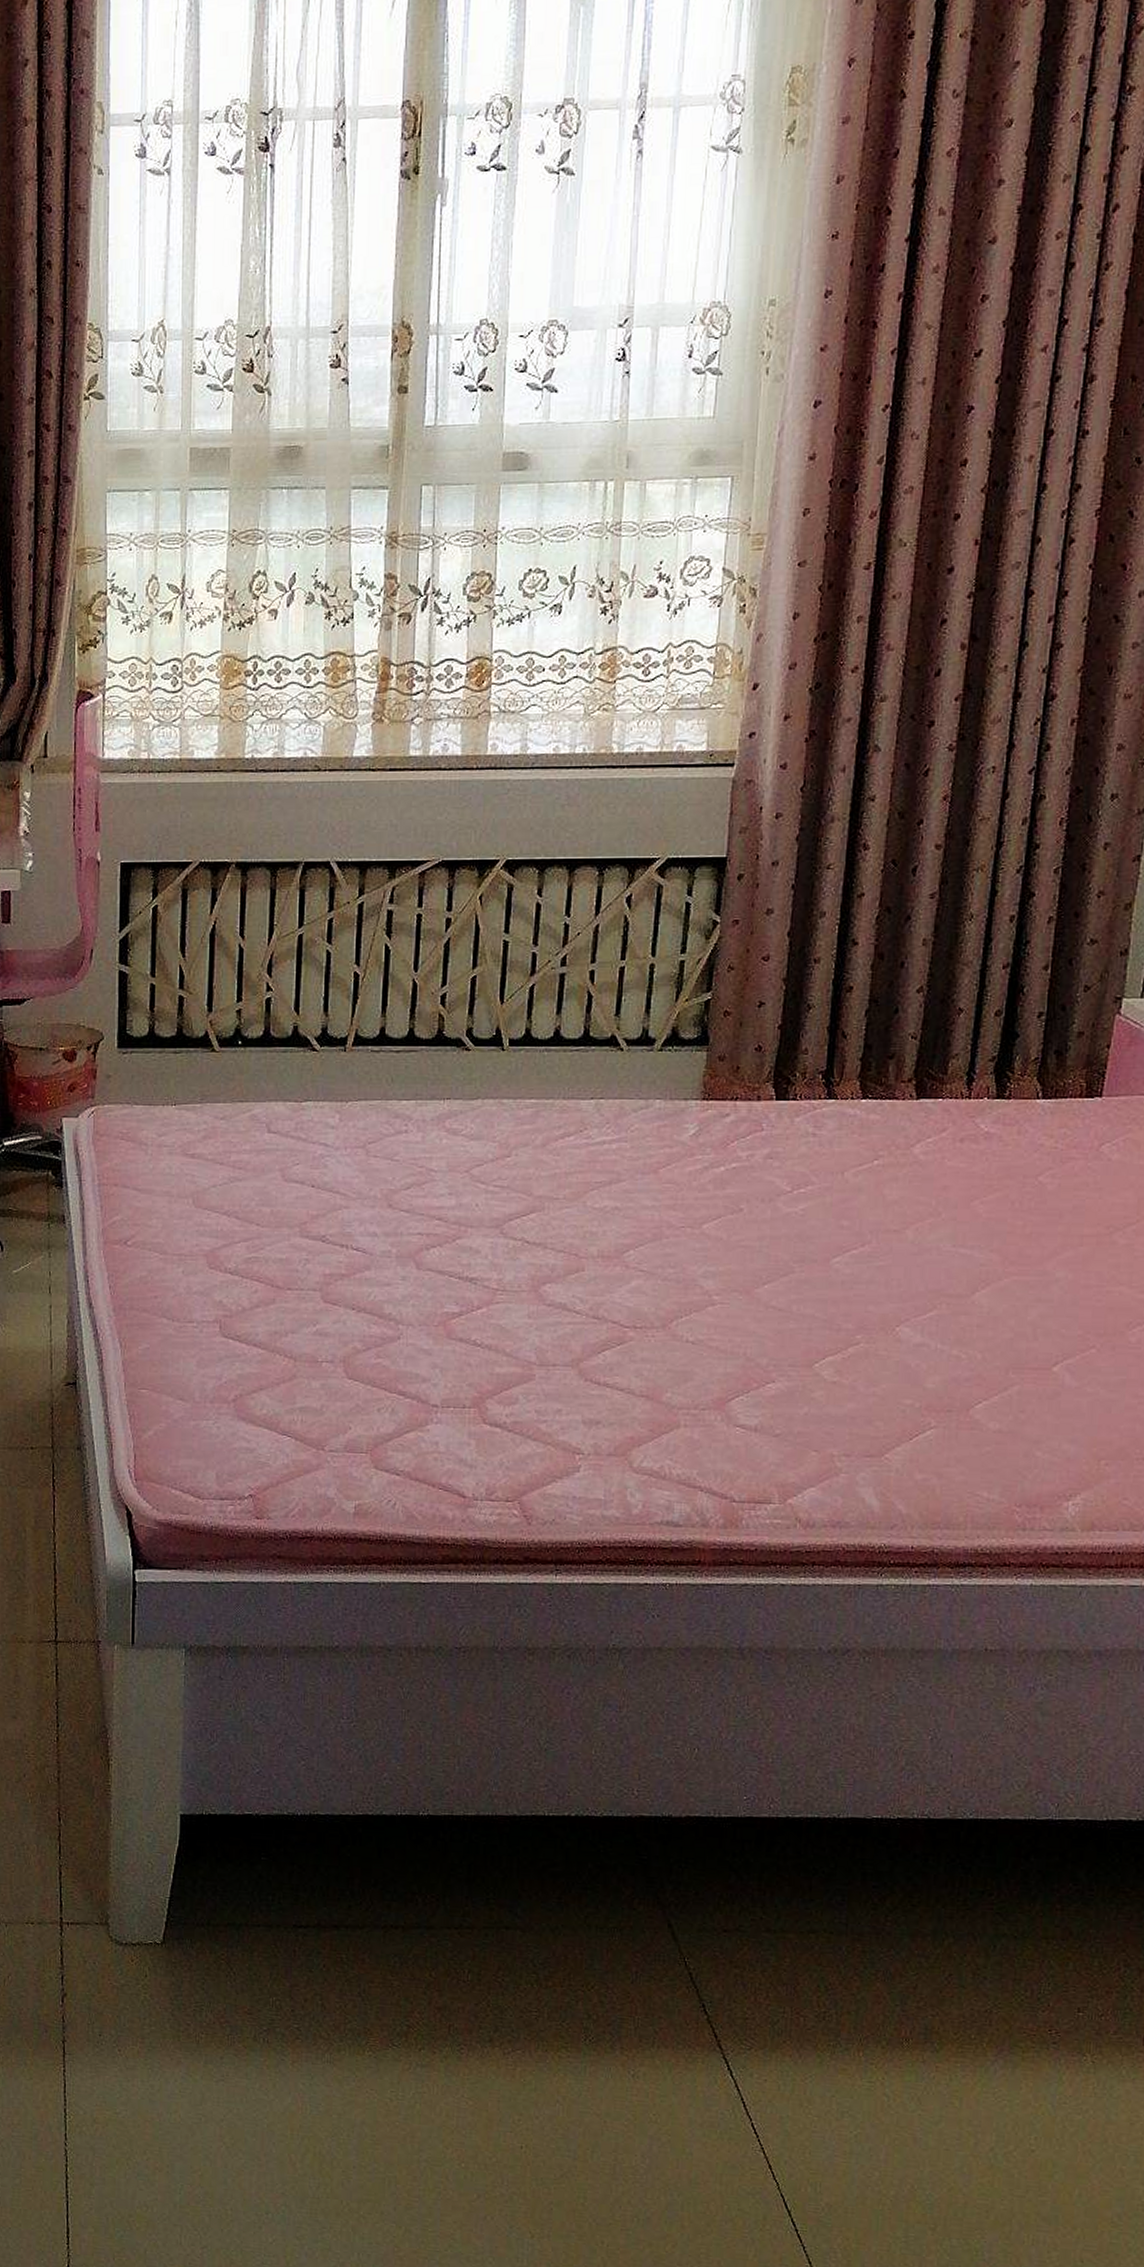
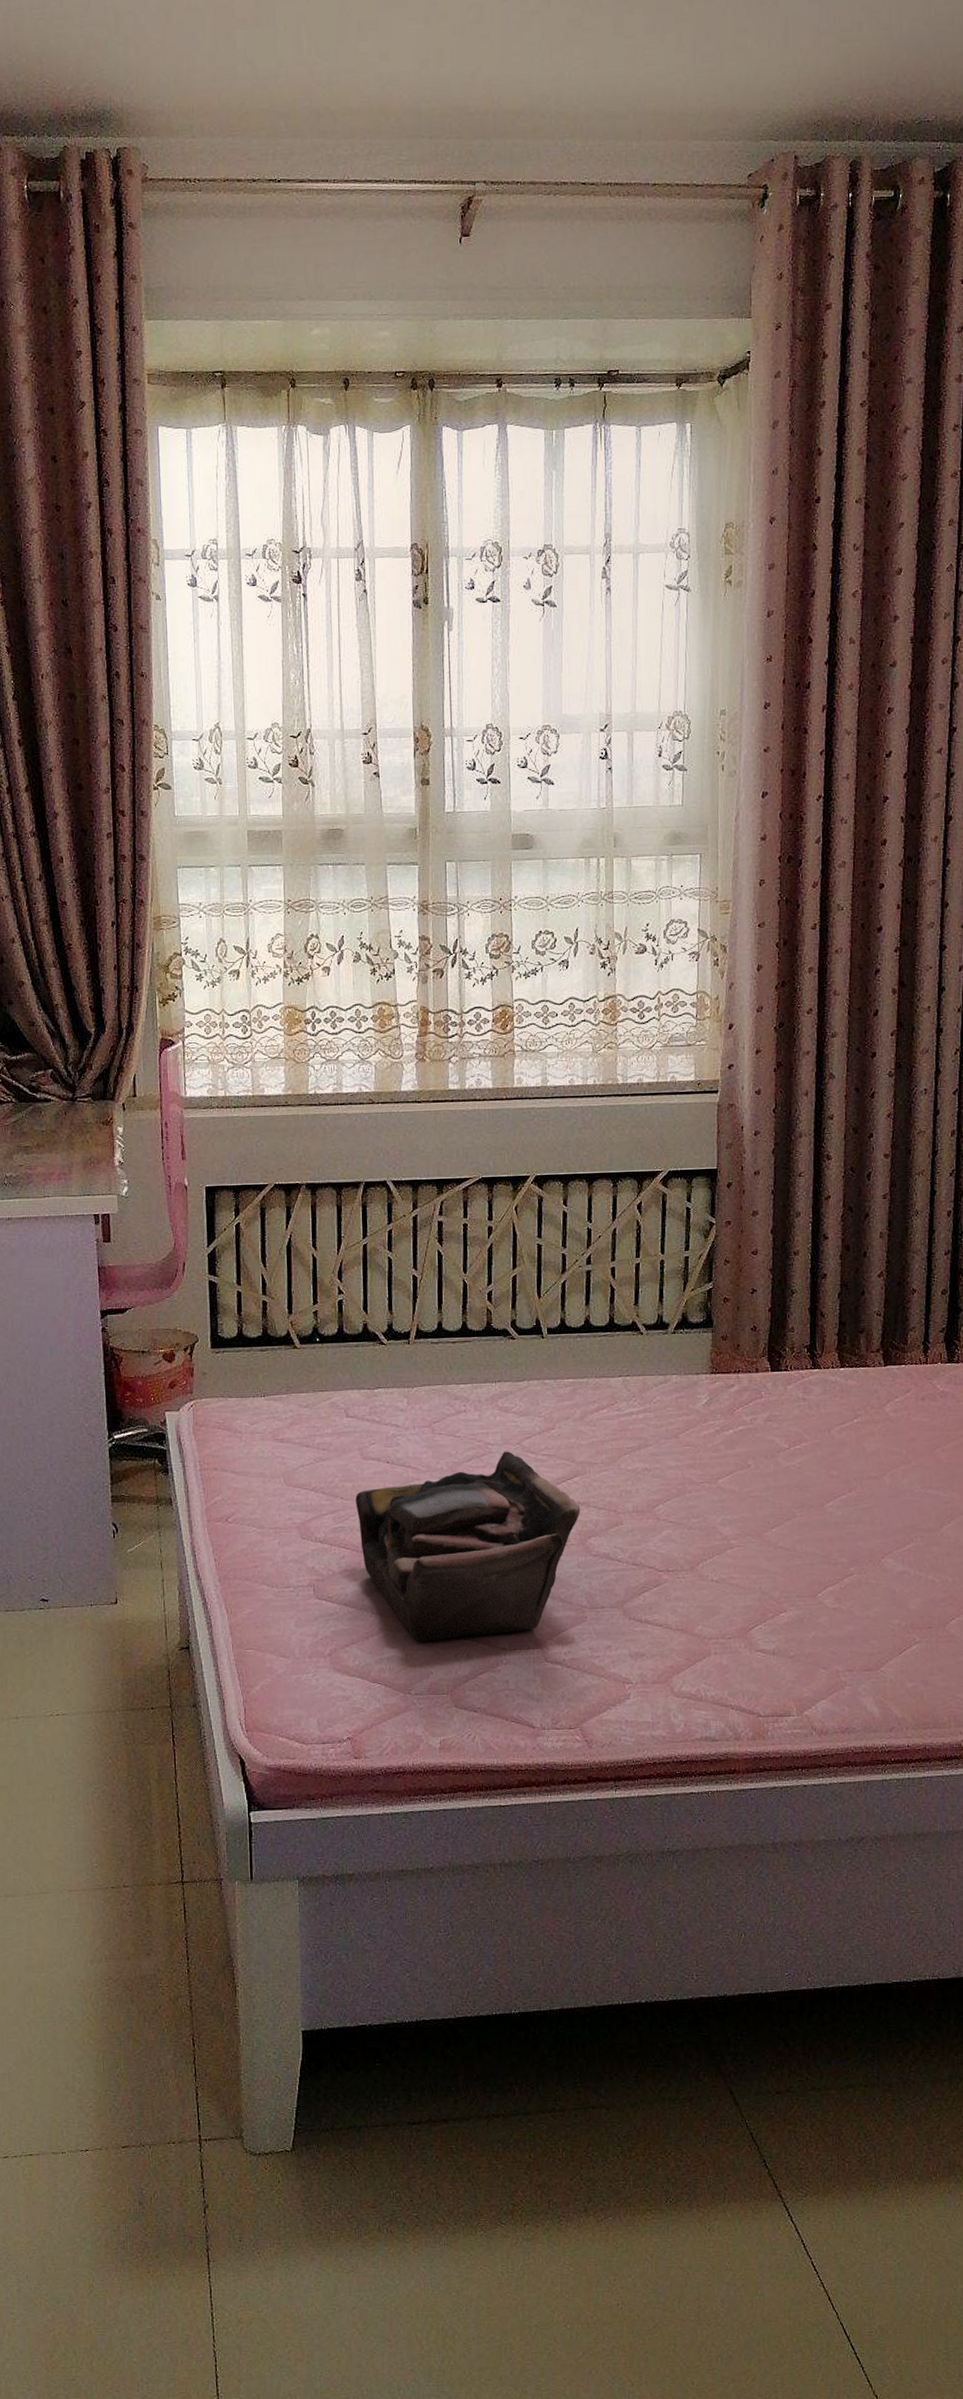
tote bag: none [273,1180,536,1392] -> present [355,1451,581,1642]

